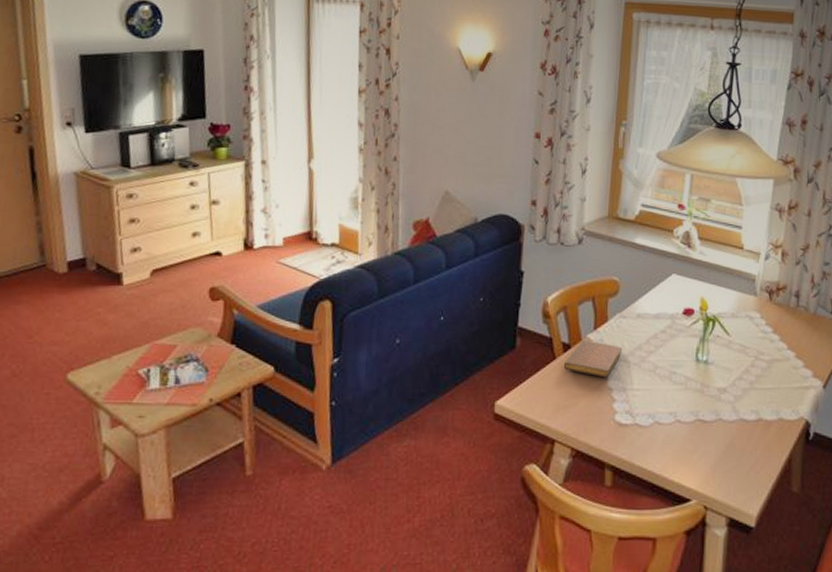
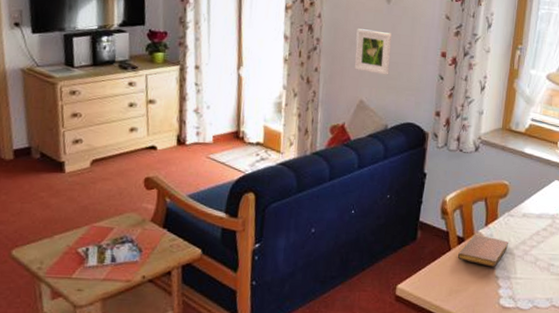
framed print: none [438,111,479,162] -> present [355,28,393,75]

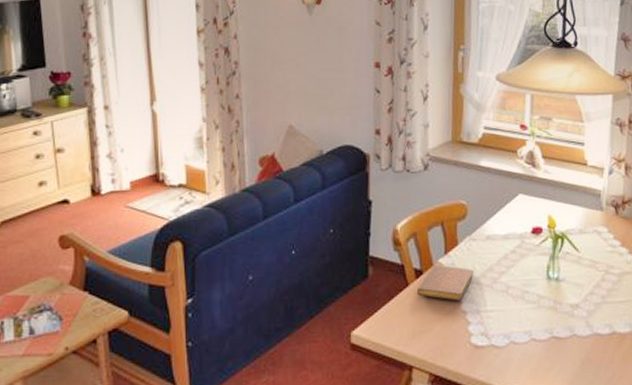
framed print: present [355,28,393,75] -> none [278,46,319,95]

